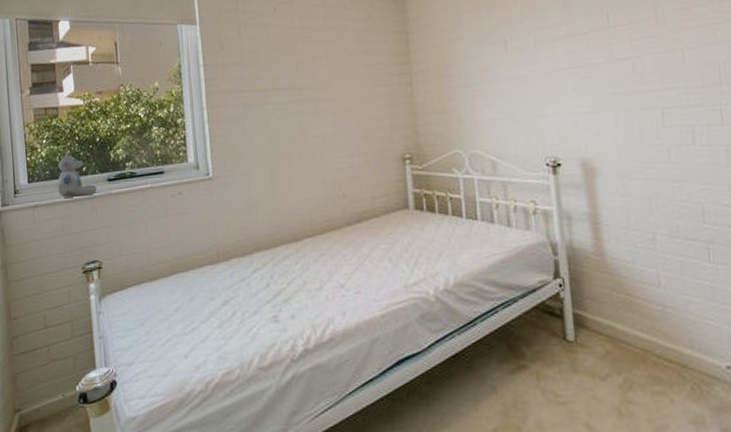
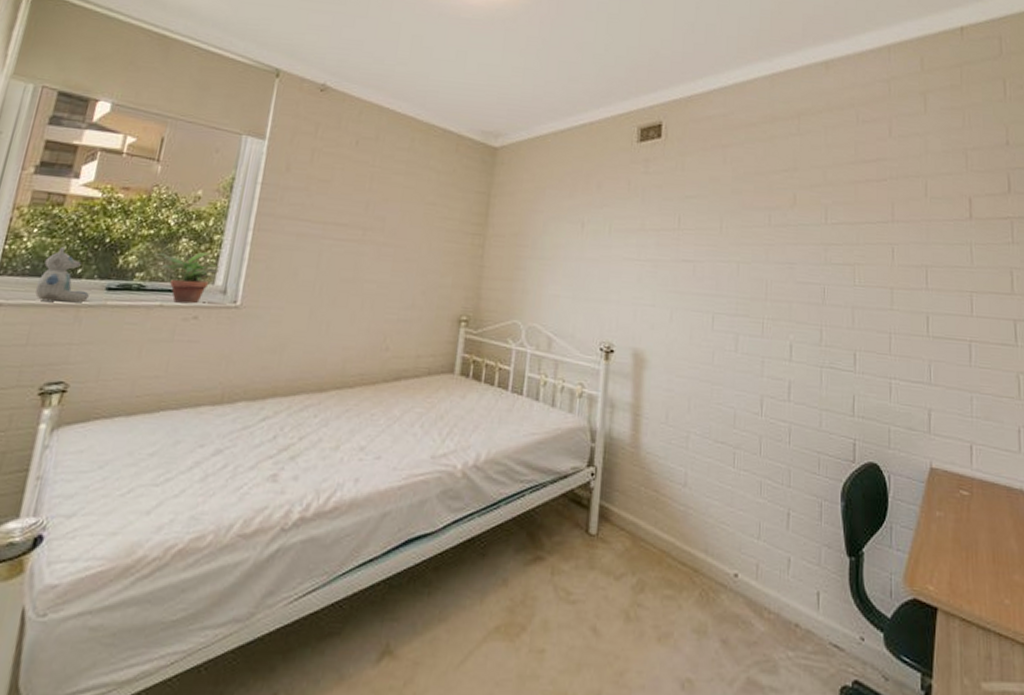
potted plant: none [136,136,188,183] -> present [155,252,219,304]

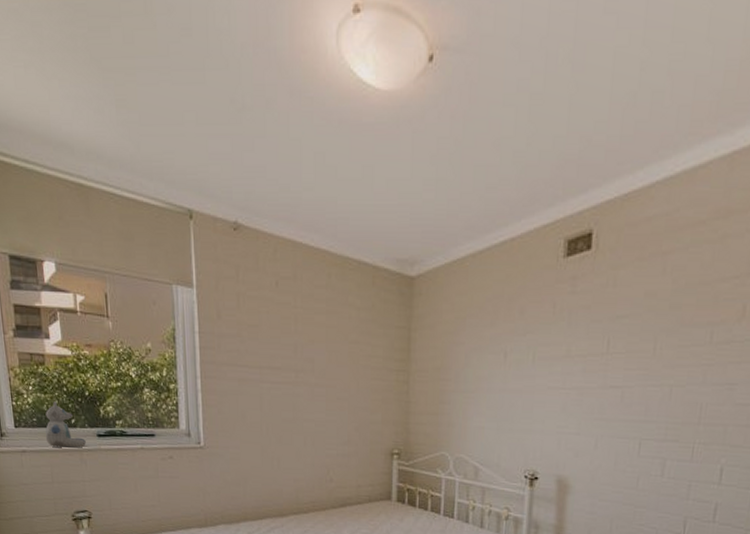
potted plant: present [155,252,219,304] -> none [127,400,180,446]

